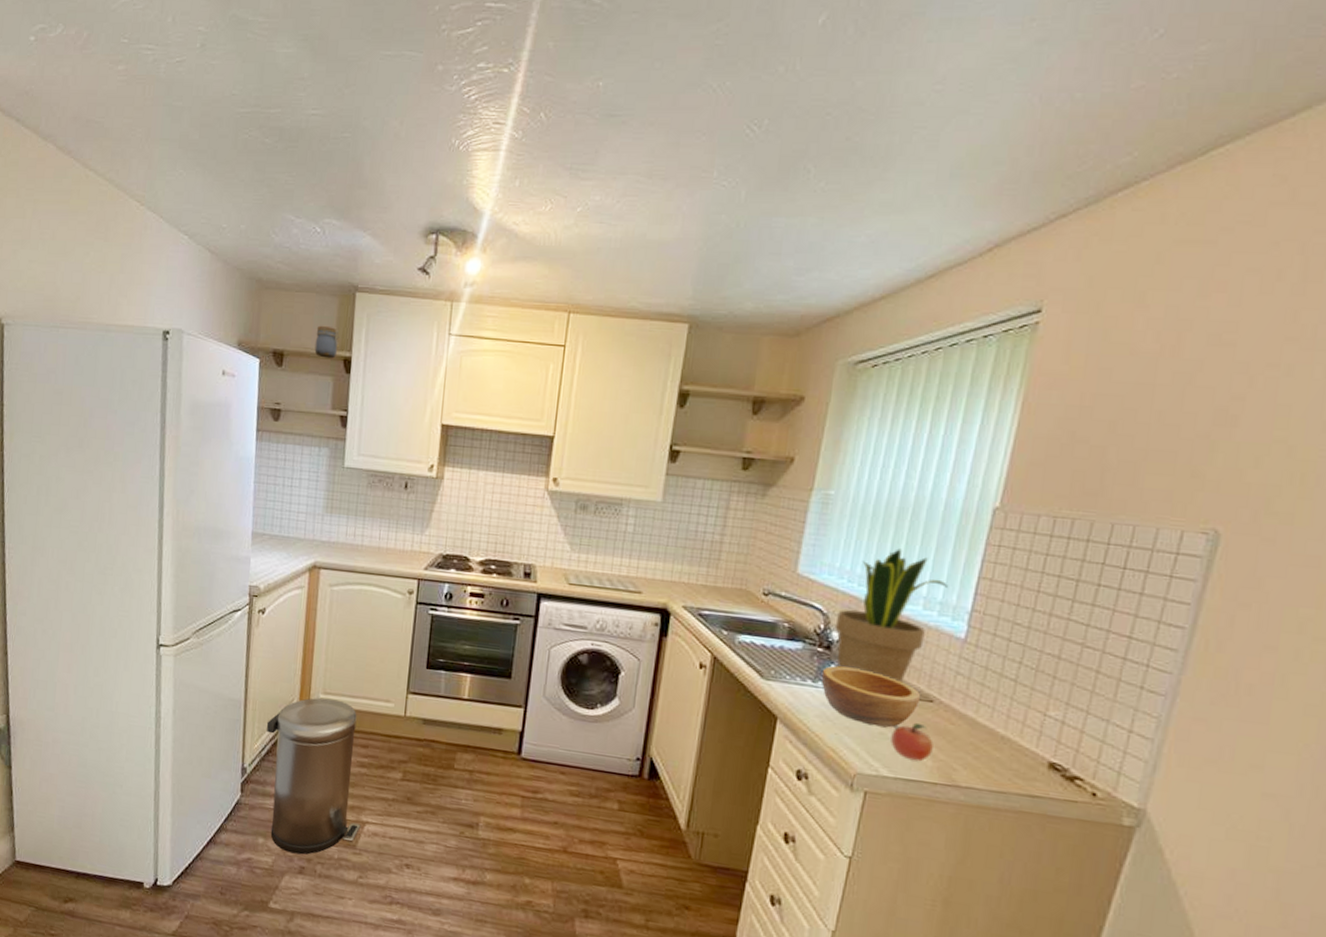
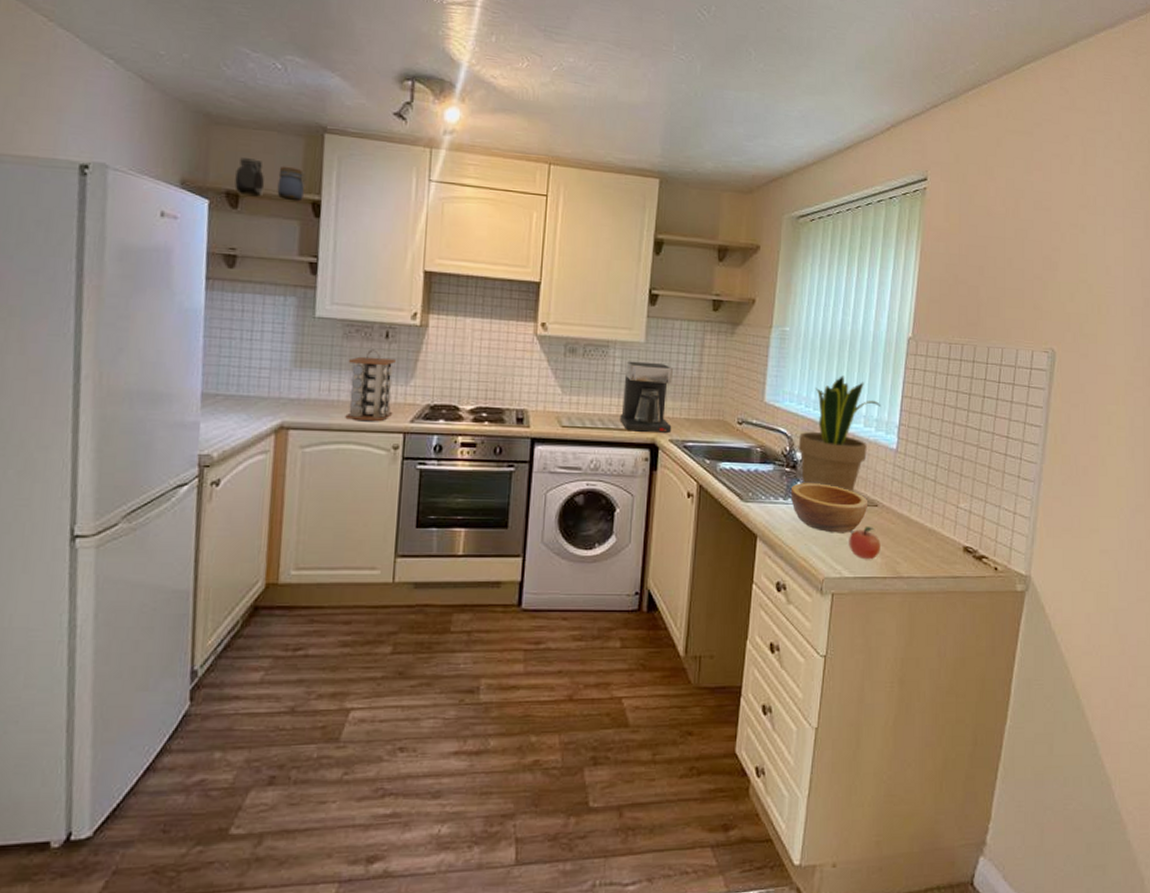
pedal bin: present [266,697,361,855] -> none [223,574,345,763]
jar: none [280,319,305,355] -> present [235,158,265,197]
spice rack: none [367,499,414,567] -> present [345,349,397,422]
coffee maker: none [629,520,691,600] -> present [619,361,673,434]

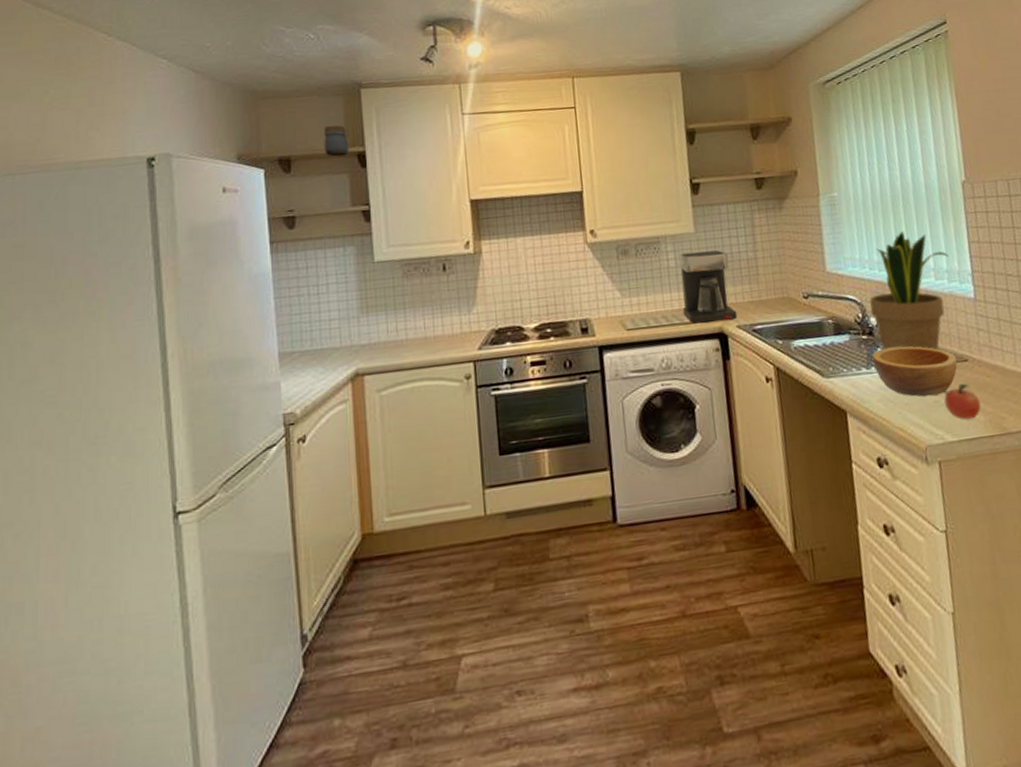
jar: present [235,158,265,197] -> none [285,124,313,160]
spice rack: present [345,349,397,422] -> none [410,283,461,357]

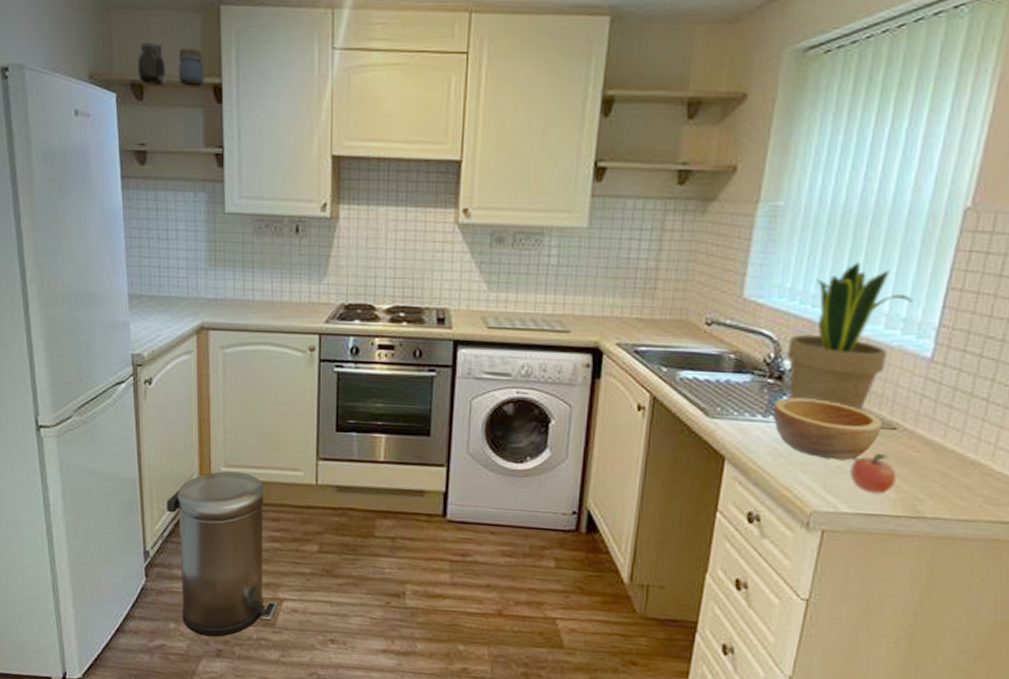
jar: none [285,124,313,160] -> present [138,43,166,86]
pedal bin: none [325,518,458,726] -> present [166,471,279,637]
coffee maker: present [680,250,738,324] -> none [556,250,623,337]

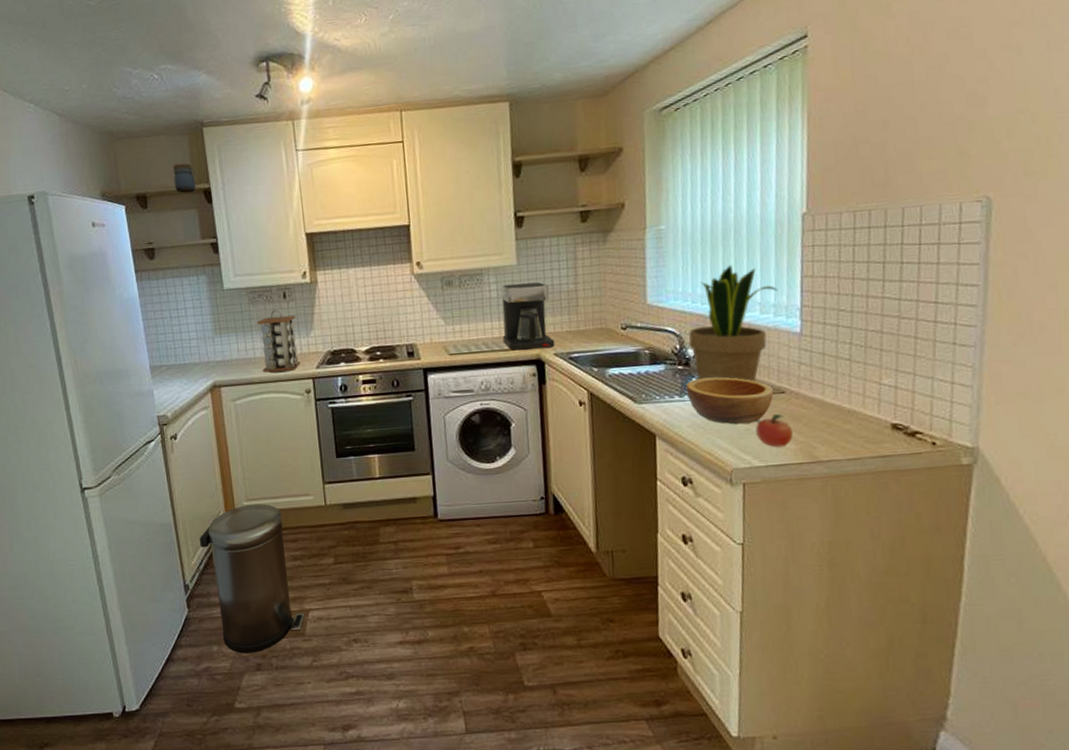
jar: present [138,43,166,86] -> none [140,162,165,197]
spice rack: none [260,245,308,323] -> present [256,309,301,373]
coffee maker: none [556,250,623,337] -> present [501,282,555,351]

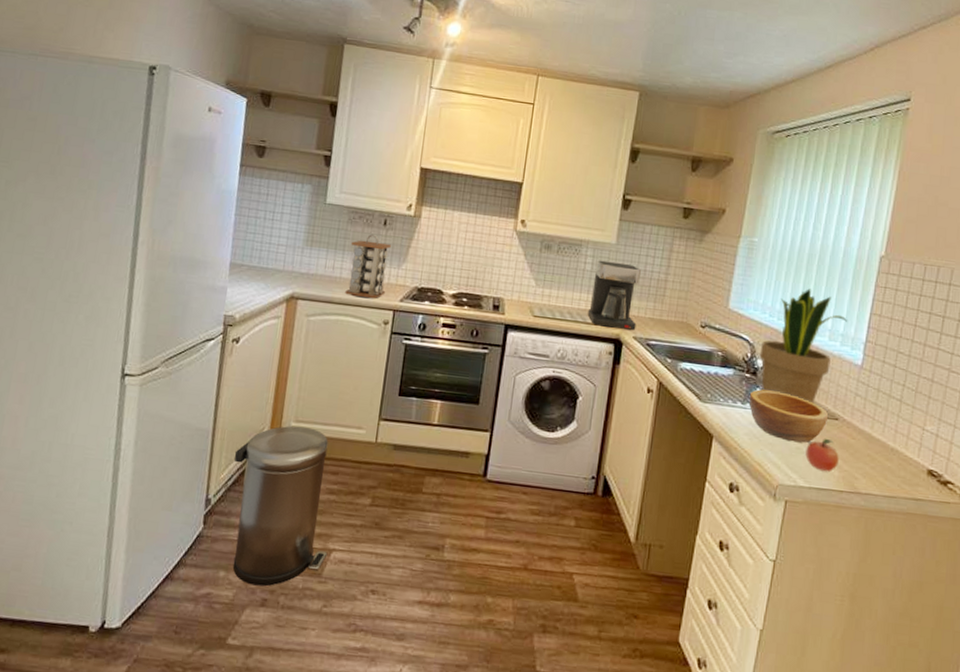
jar: present [172,162,198,194] -> none [302,71,327,103]

